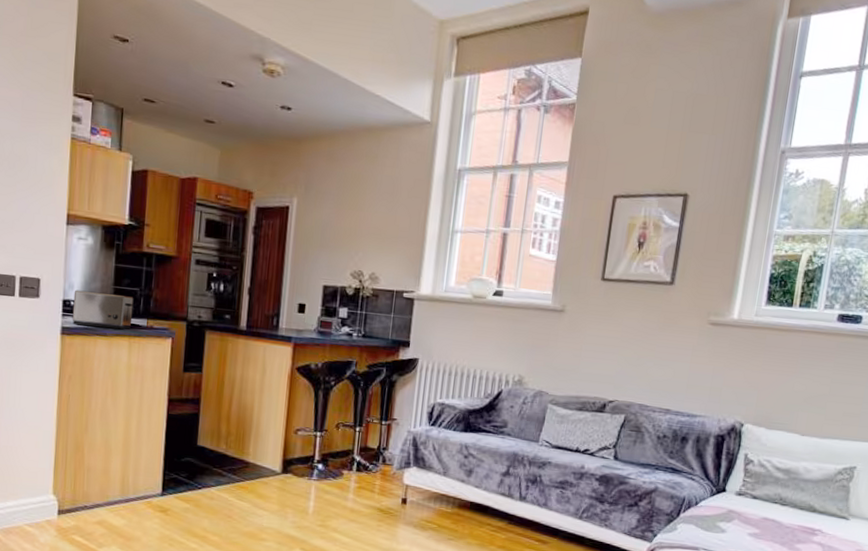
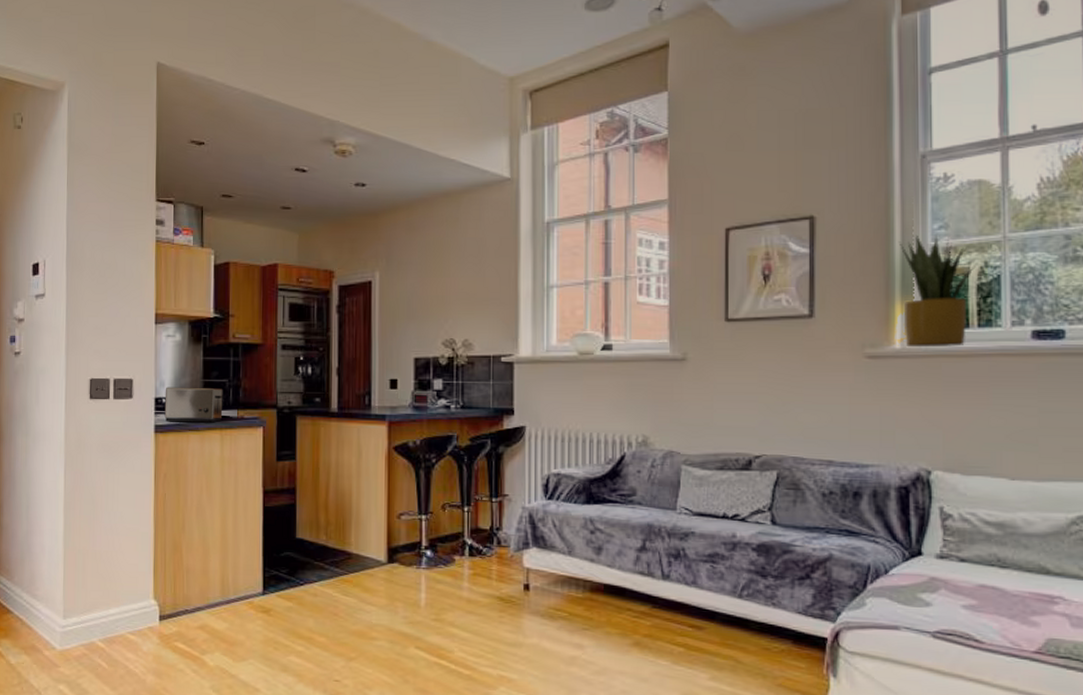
planter: none [741,221,809,322] -> present [898,234,979,348]

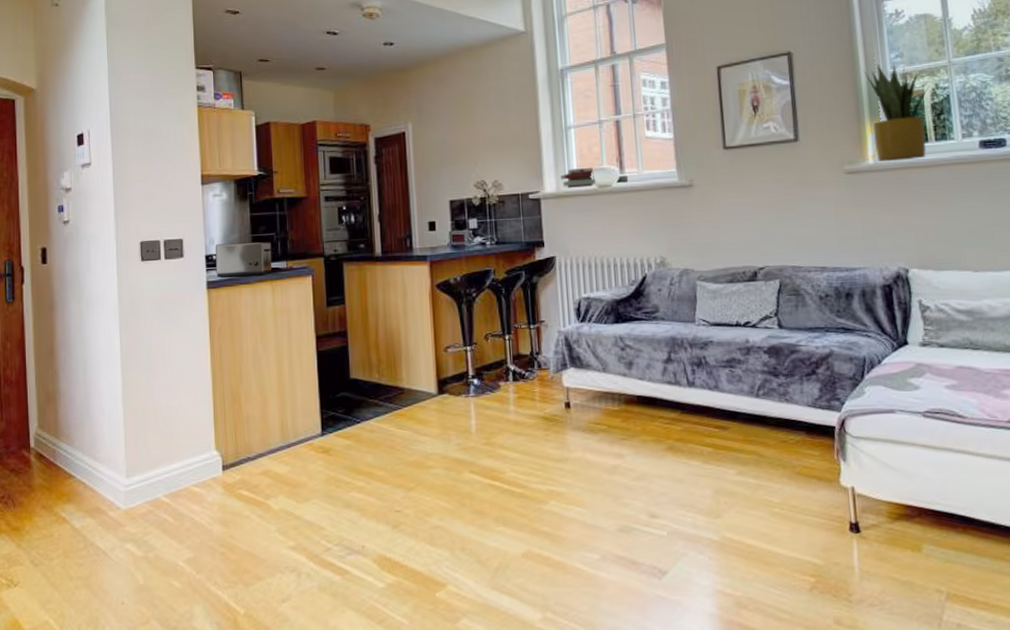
books: none [537,332,576,353] -> present [560,168,596,188]

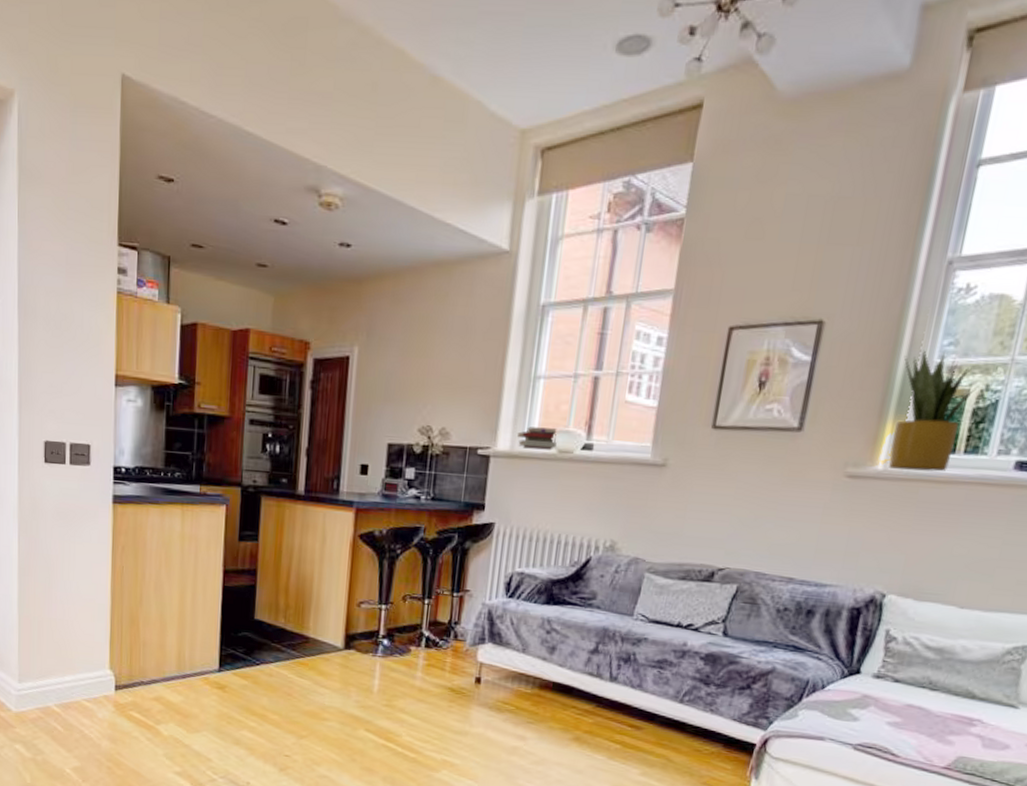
toaster: present [215,242,272,278] -> none [123,455,186,498]

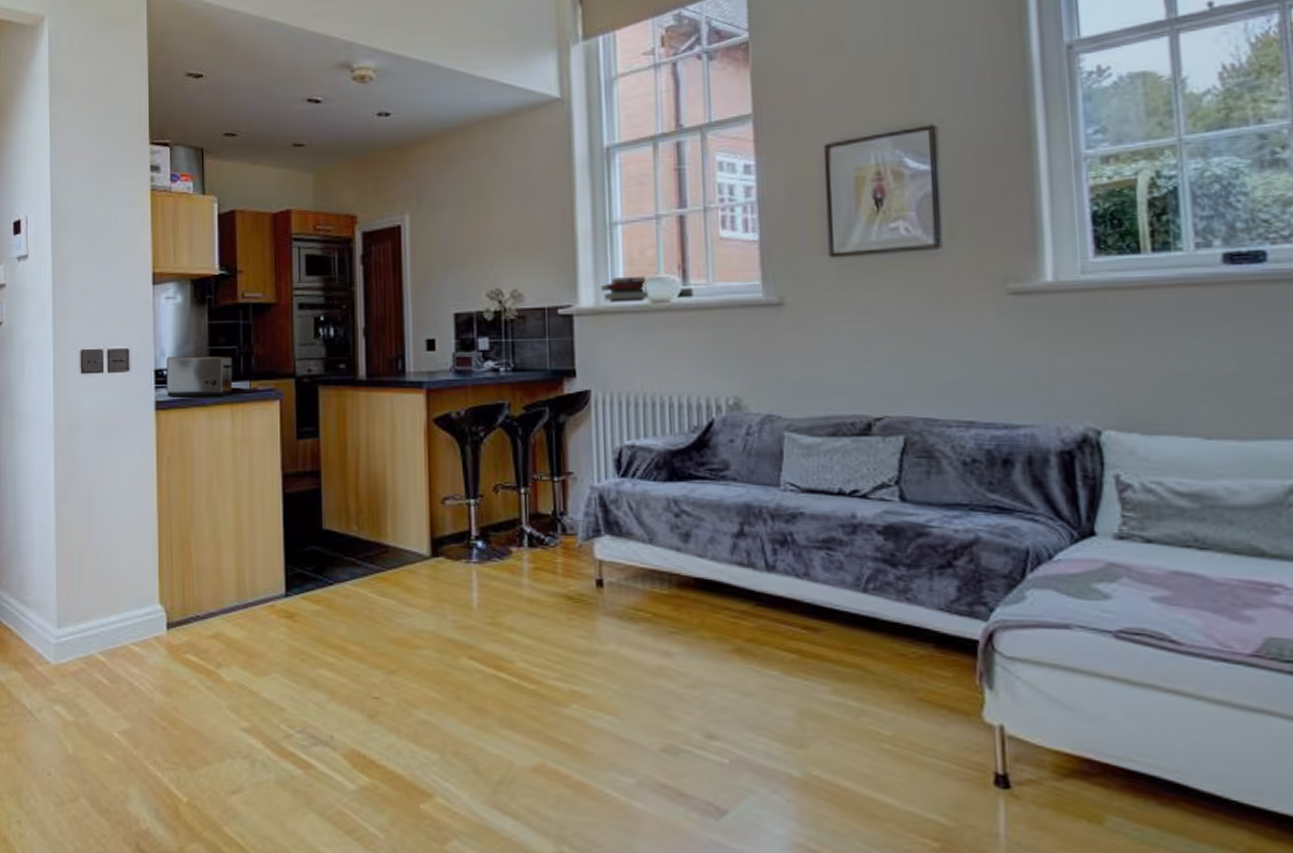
toaster: none [123,455,186,498] -> present [166,356,233,398]
planter: present [888,350,980,472] -> none [1043,141,1148,280]

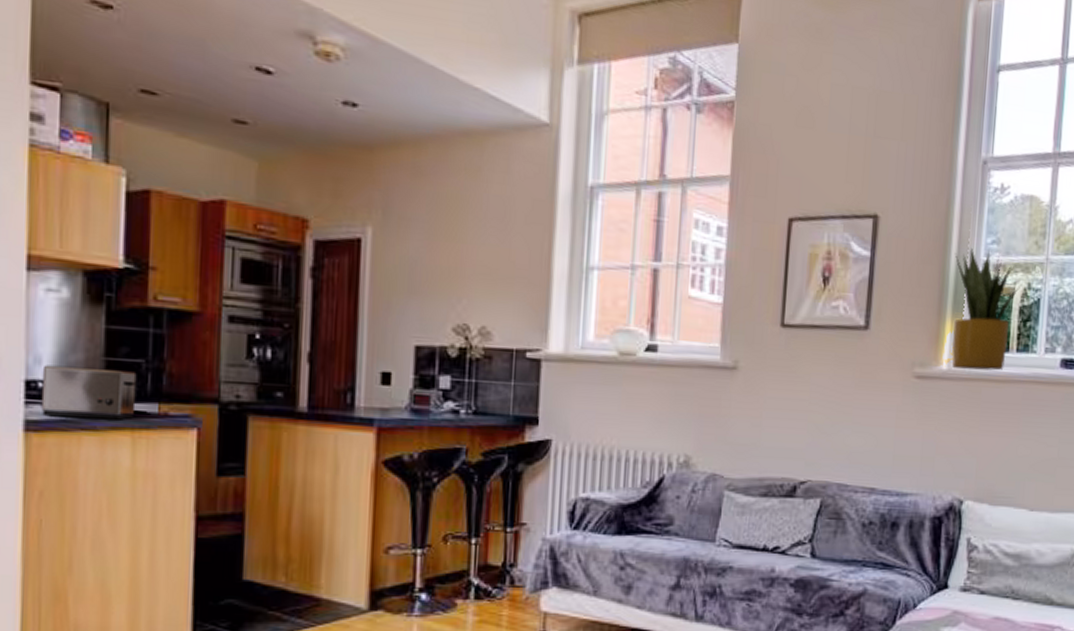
books: present [600,277,648,302] -> none [570,325,617,353]
planter: none [1043,141,1148,280] -> present [951,247,1023,371]

